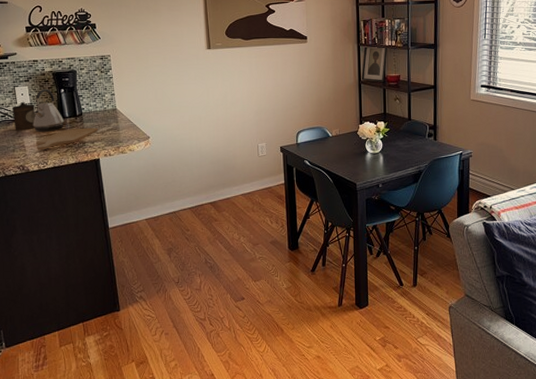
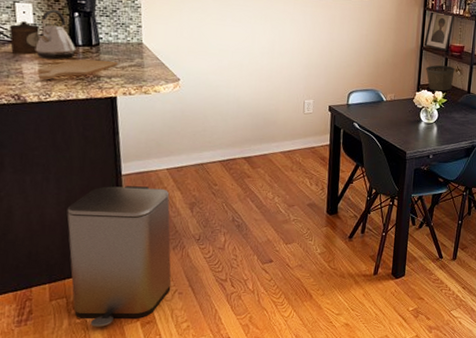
pedal bin: none [68,237,158,369] -> present [67,186,172,327]
basket: none [366,96,394,122] -> present [426,65,455,92]

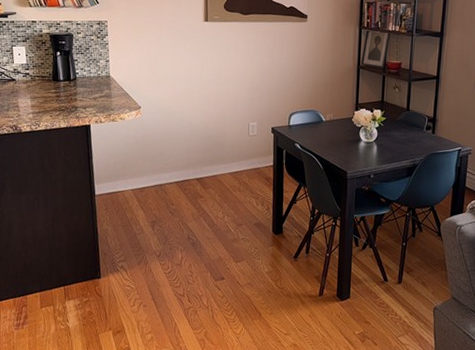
canister: present [9,21,40,55] -> none [8,62,31,91]
kettle: present [35,9,77,61] -> none [27,50,59,95]
chopping board: present [37,59,119,81] -> none [29,92,91,112]
pedal bin: present [67,186,172,327] -> none [53,205,137,334]
basket: present [426,65,455,92] -> none [363,83,393,110]

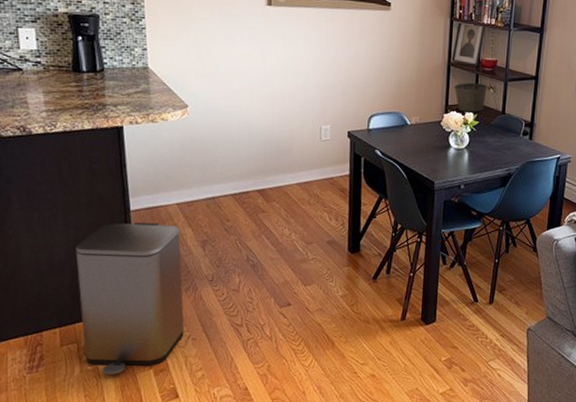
pedal bin: none [53,205,137,334] -> present [75,222,185,375]
basket: none [363,83,393,110] -> present [454,82,487,113]

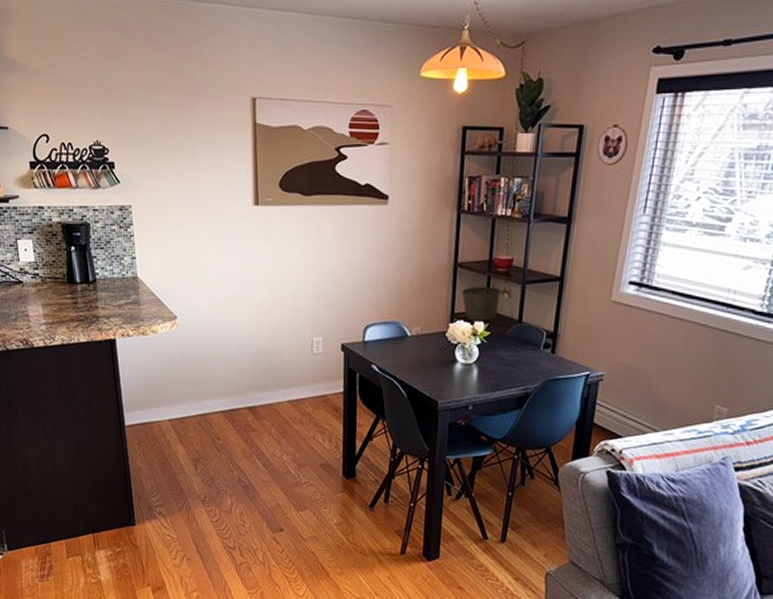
pedal bin: present [75,222,185,375] -> none [77,438,179,589]
picture frame: present [451,21,486,66] -> none [458,213,500,267]

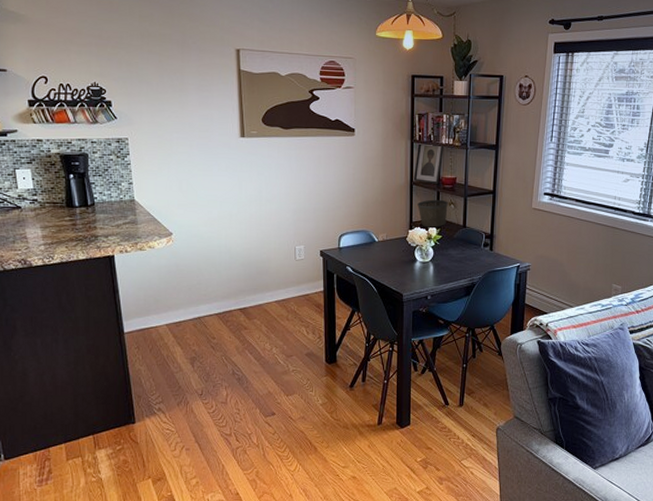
picture frame: none [458,213,500,267] -> present [413,142,444,184]

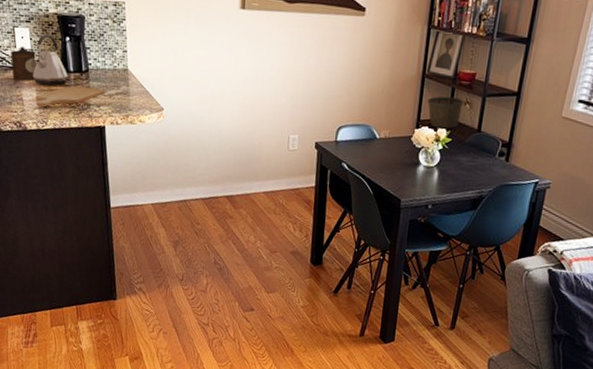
canister: none [11,187,40,220] -> present [10,47,37,82]
kettle: none [36,173,74,224] -> present [32,33,68,88]
chopping board: none [40,219,114,243] -> present [35,86,106,108]

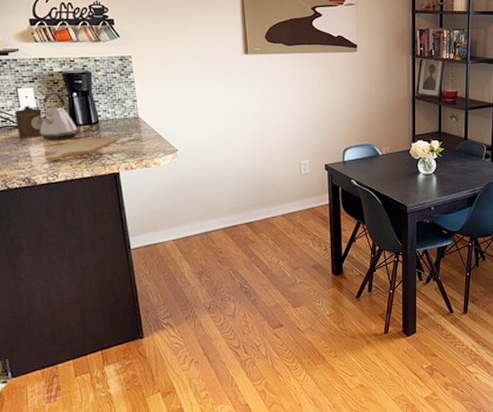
basket: present [427,96,463,129] -> none [420,113,450,140]

